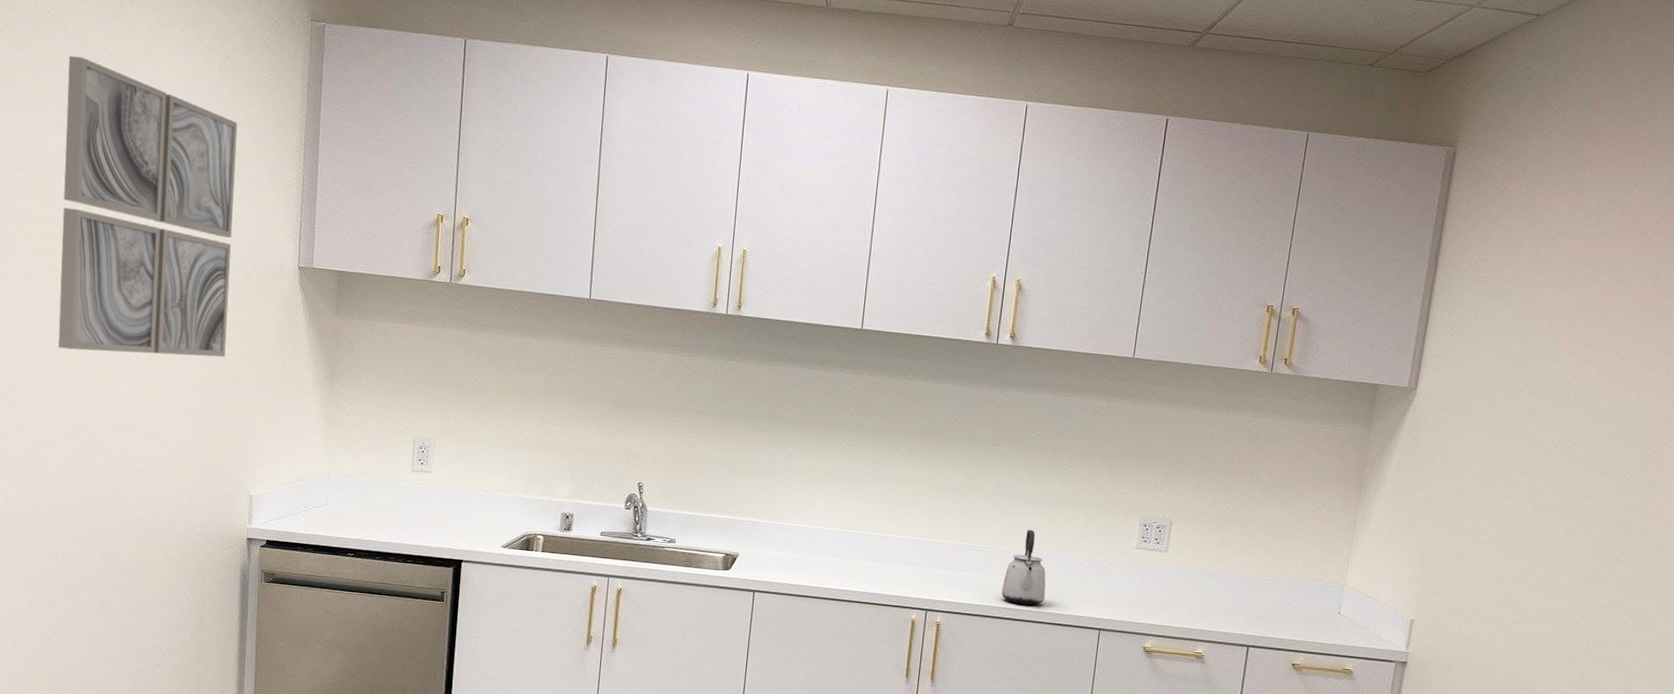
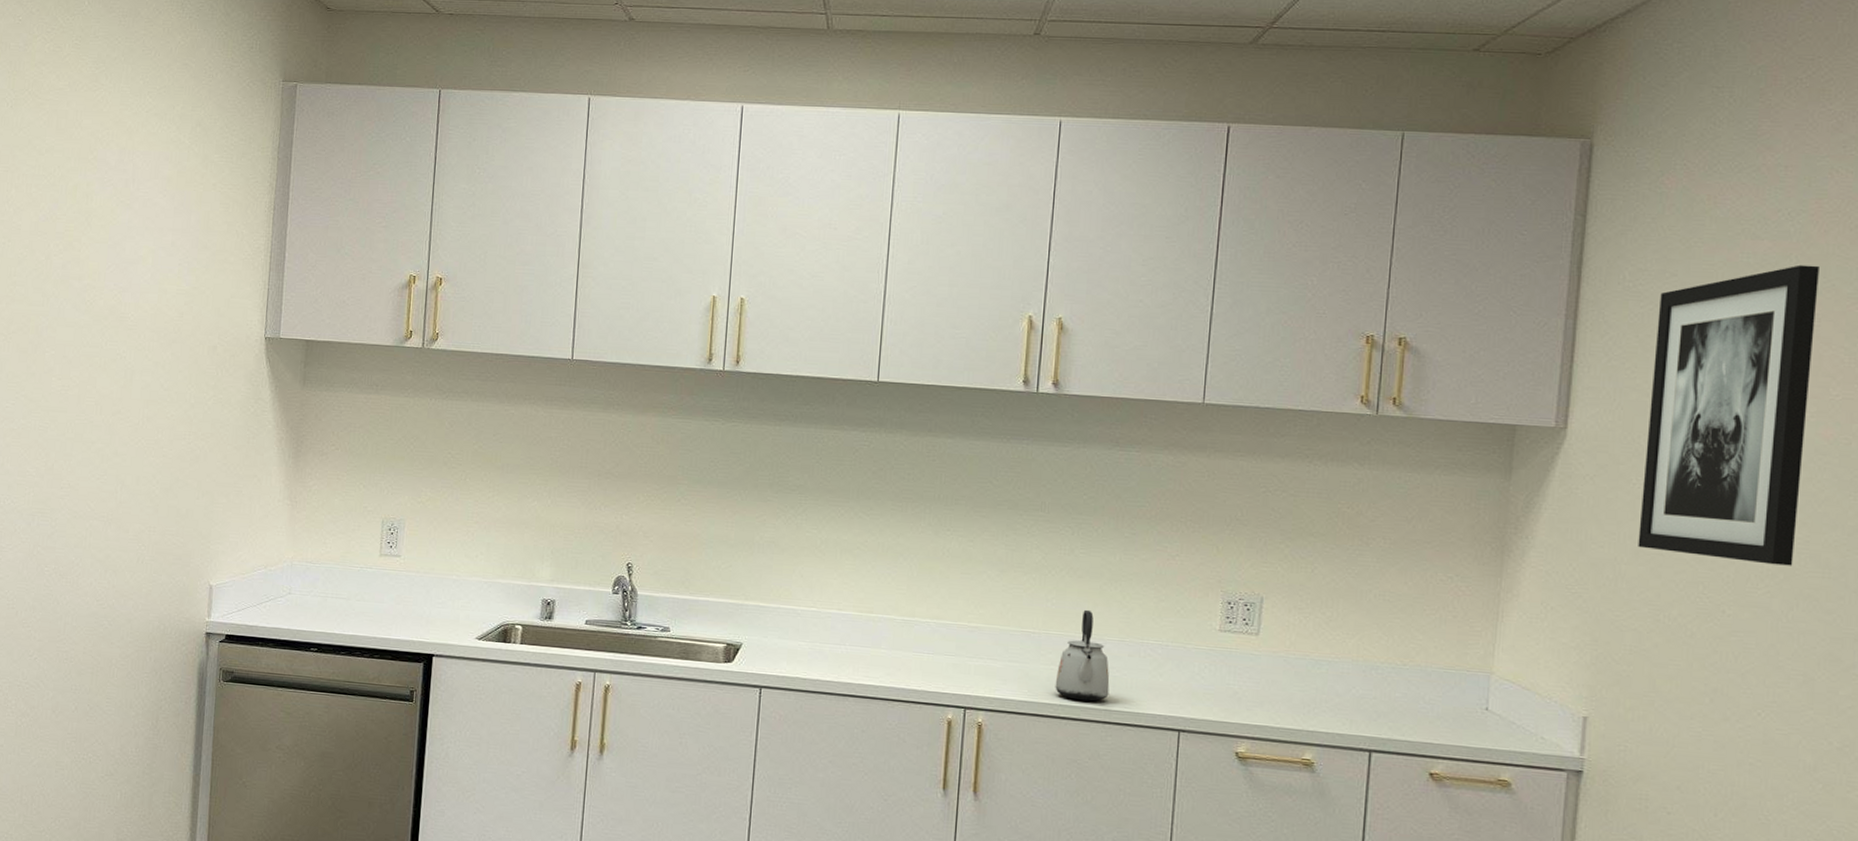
wall art: present [57,56,238,358] -> none [21,132,207,437]
wall art: none [1462,261,1616,503] -> present [1638,264,1819,566]

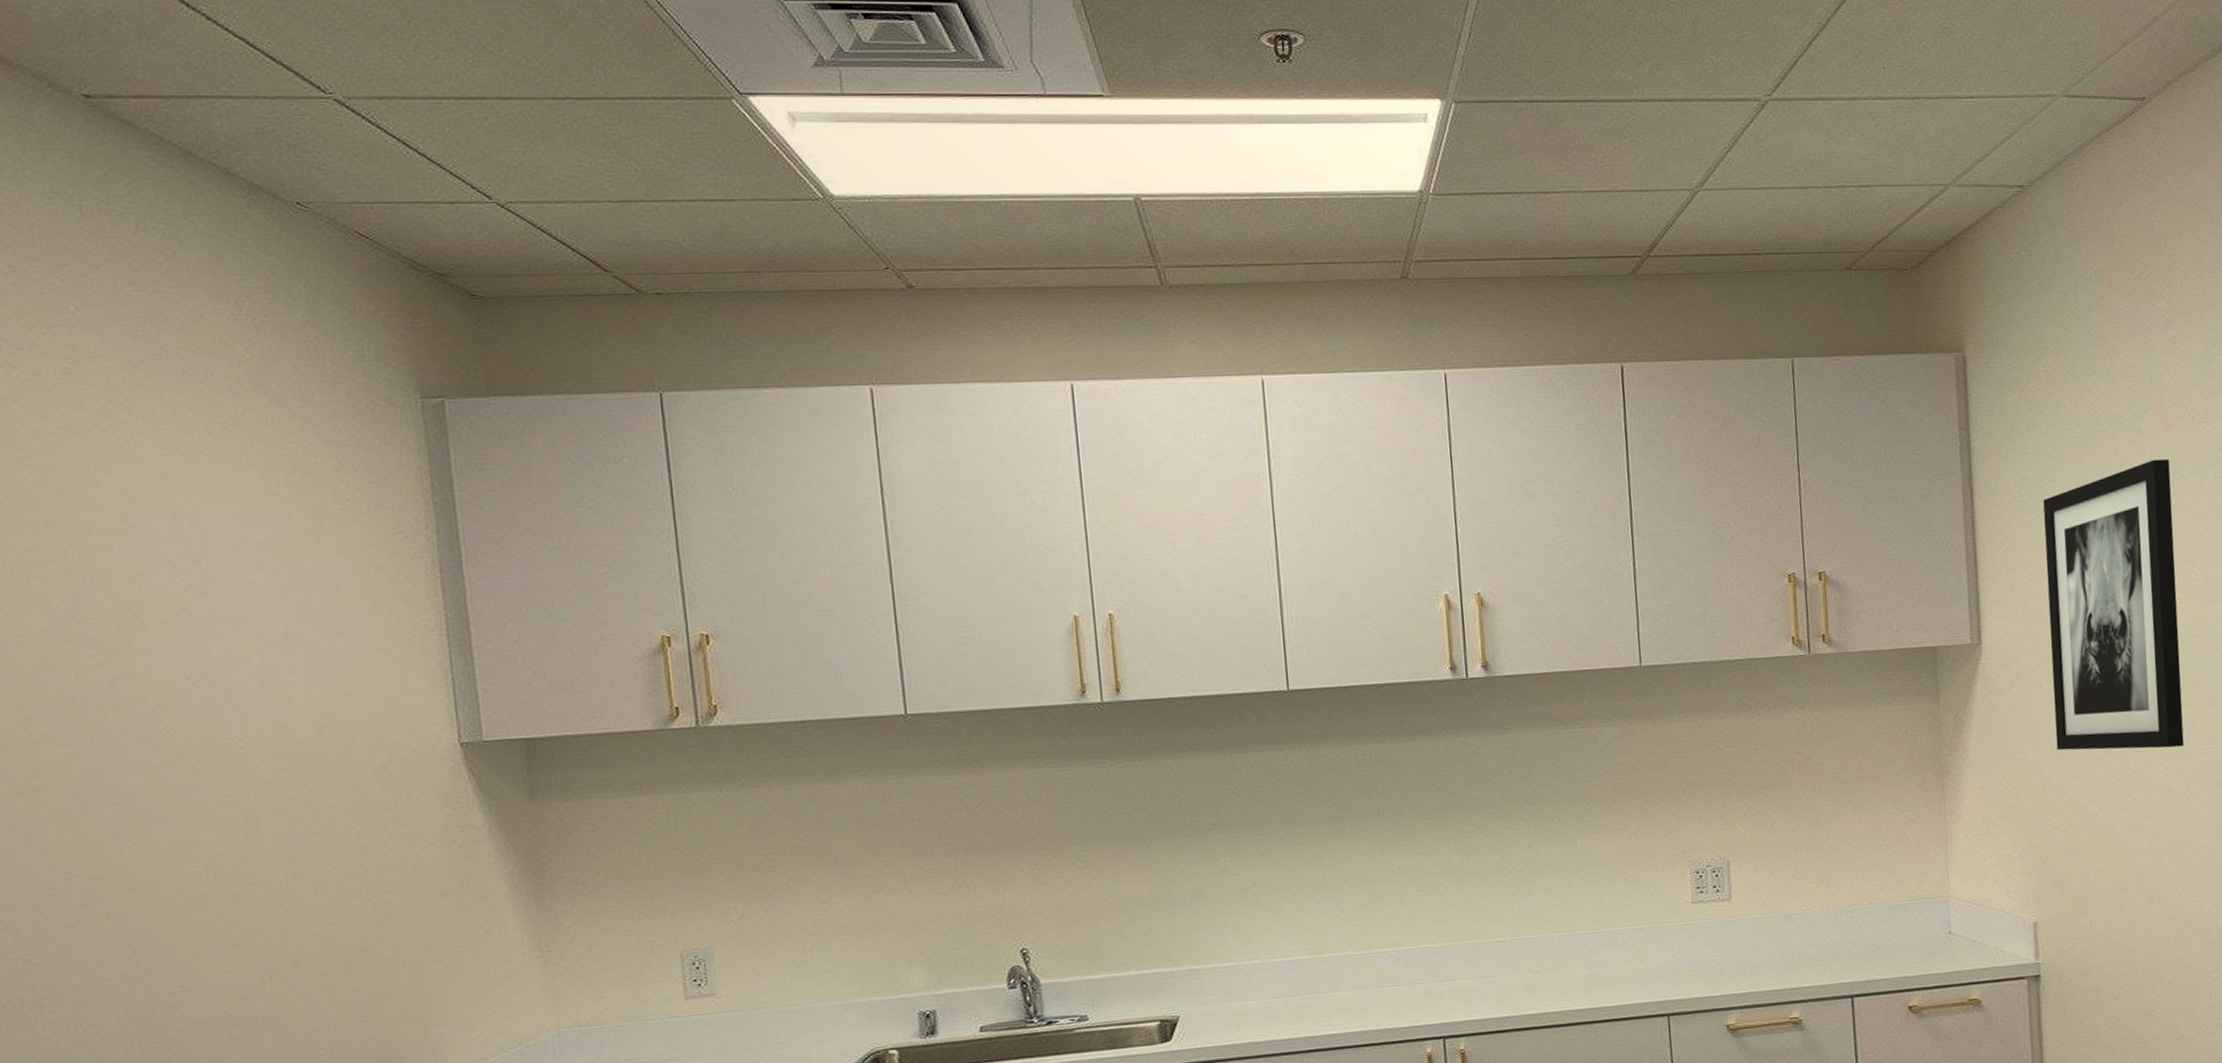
kettle: present [1055,609,1110,702] -> none [1535,905,1592,1005]

